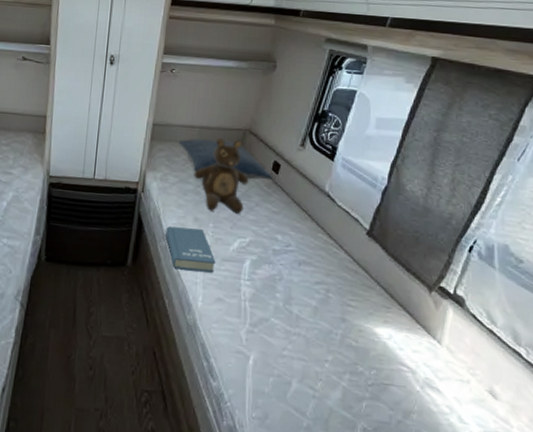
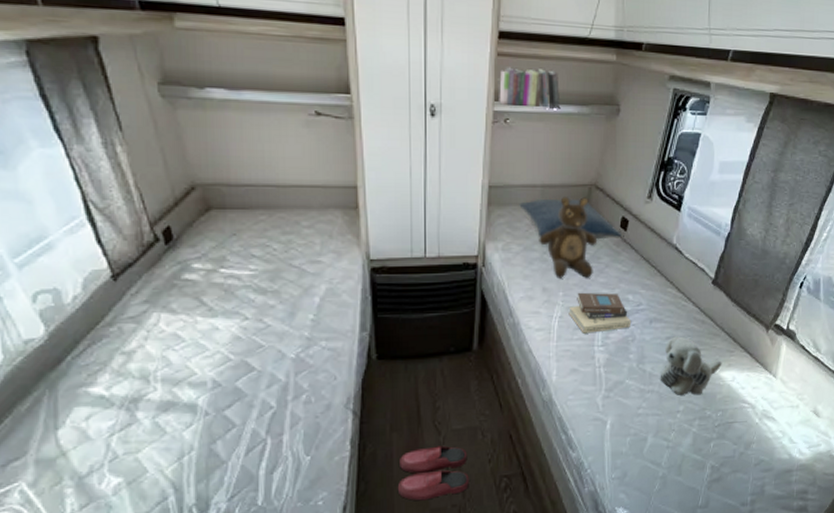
slippers: none [49,347,113,399] -> present [397,445,469,501]
book: present [165,226,216,273] -> none [513,300,568,346]
books: none [167,27,221,63] -> present [499,67,560,109]
books: none [217,226,280,267] -> present [568,292,632,334]
plush toy: none [307,282,377,348] -> present [660,336,722,395]

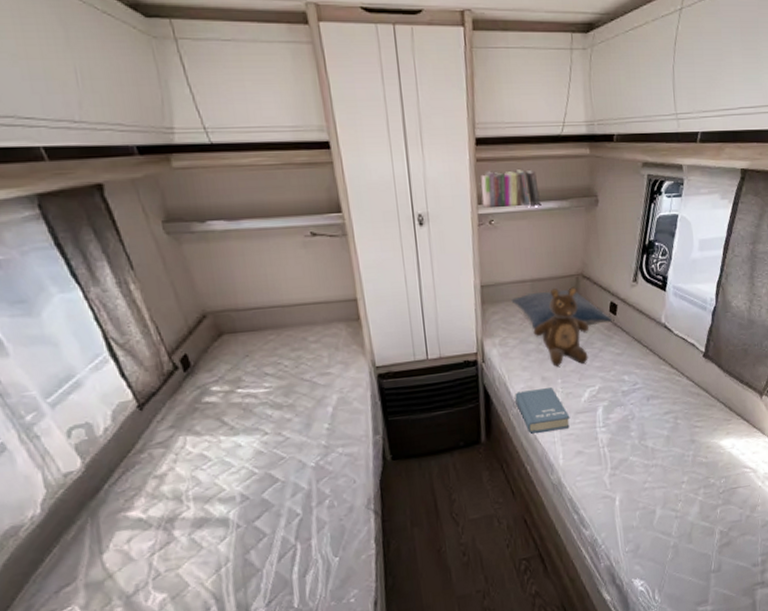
slippers: present [397,445,469,501] -> none [423,535,491,590]
book: none [513,300,568,346] -> present [515,387,570,434]
books: present [568,292,632,334] -> none [568,375,630,417]
plush toy: present [660,336,722,395] -> none [662,410,721,467]

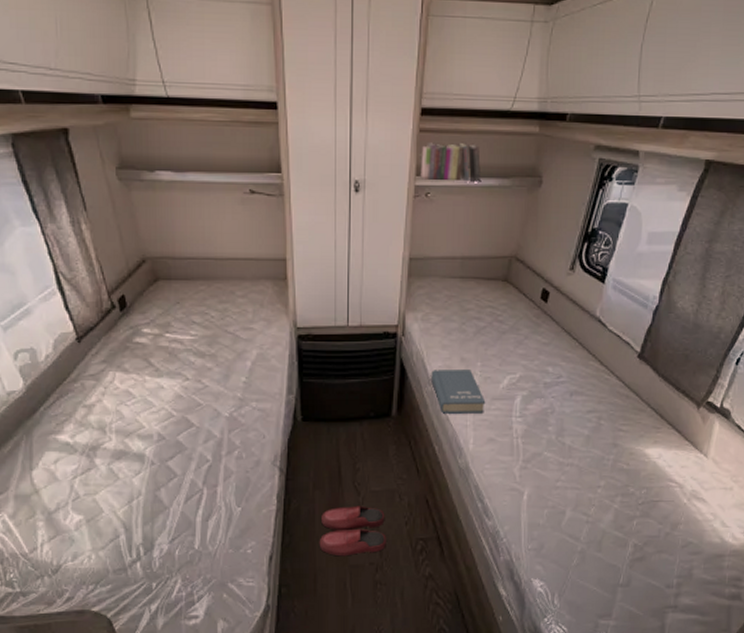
slippers: none [423,535,491,590] -> present [319,506,386,557]
pillow: present [511,290,612,330] -> none [439,271,542,311]
teddy bear: present [533,287,589,367] -> none [458,269,517,349]

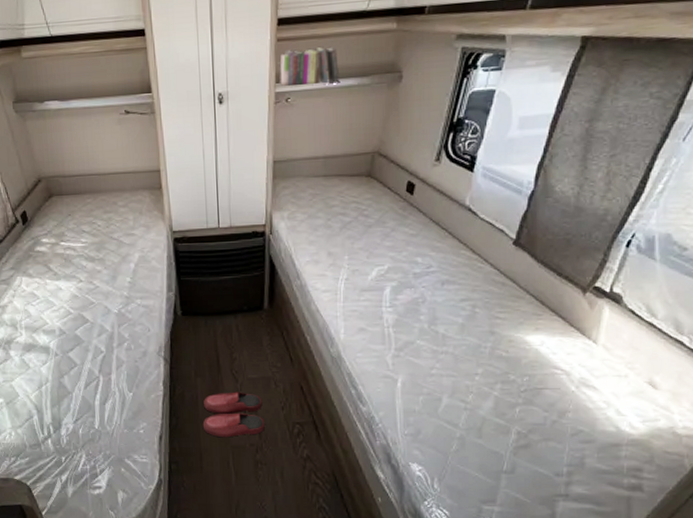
book: present [431,370,486,414] -> none [300,263,355,306]

